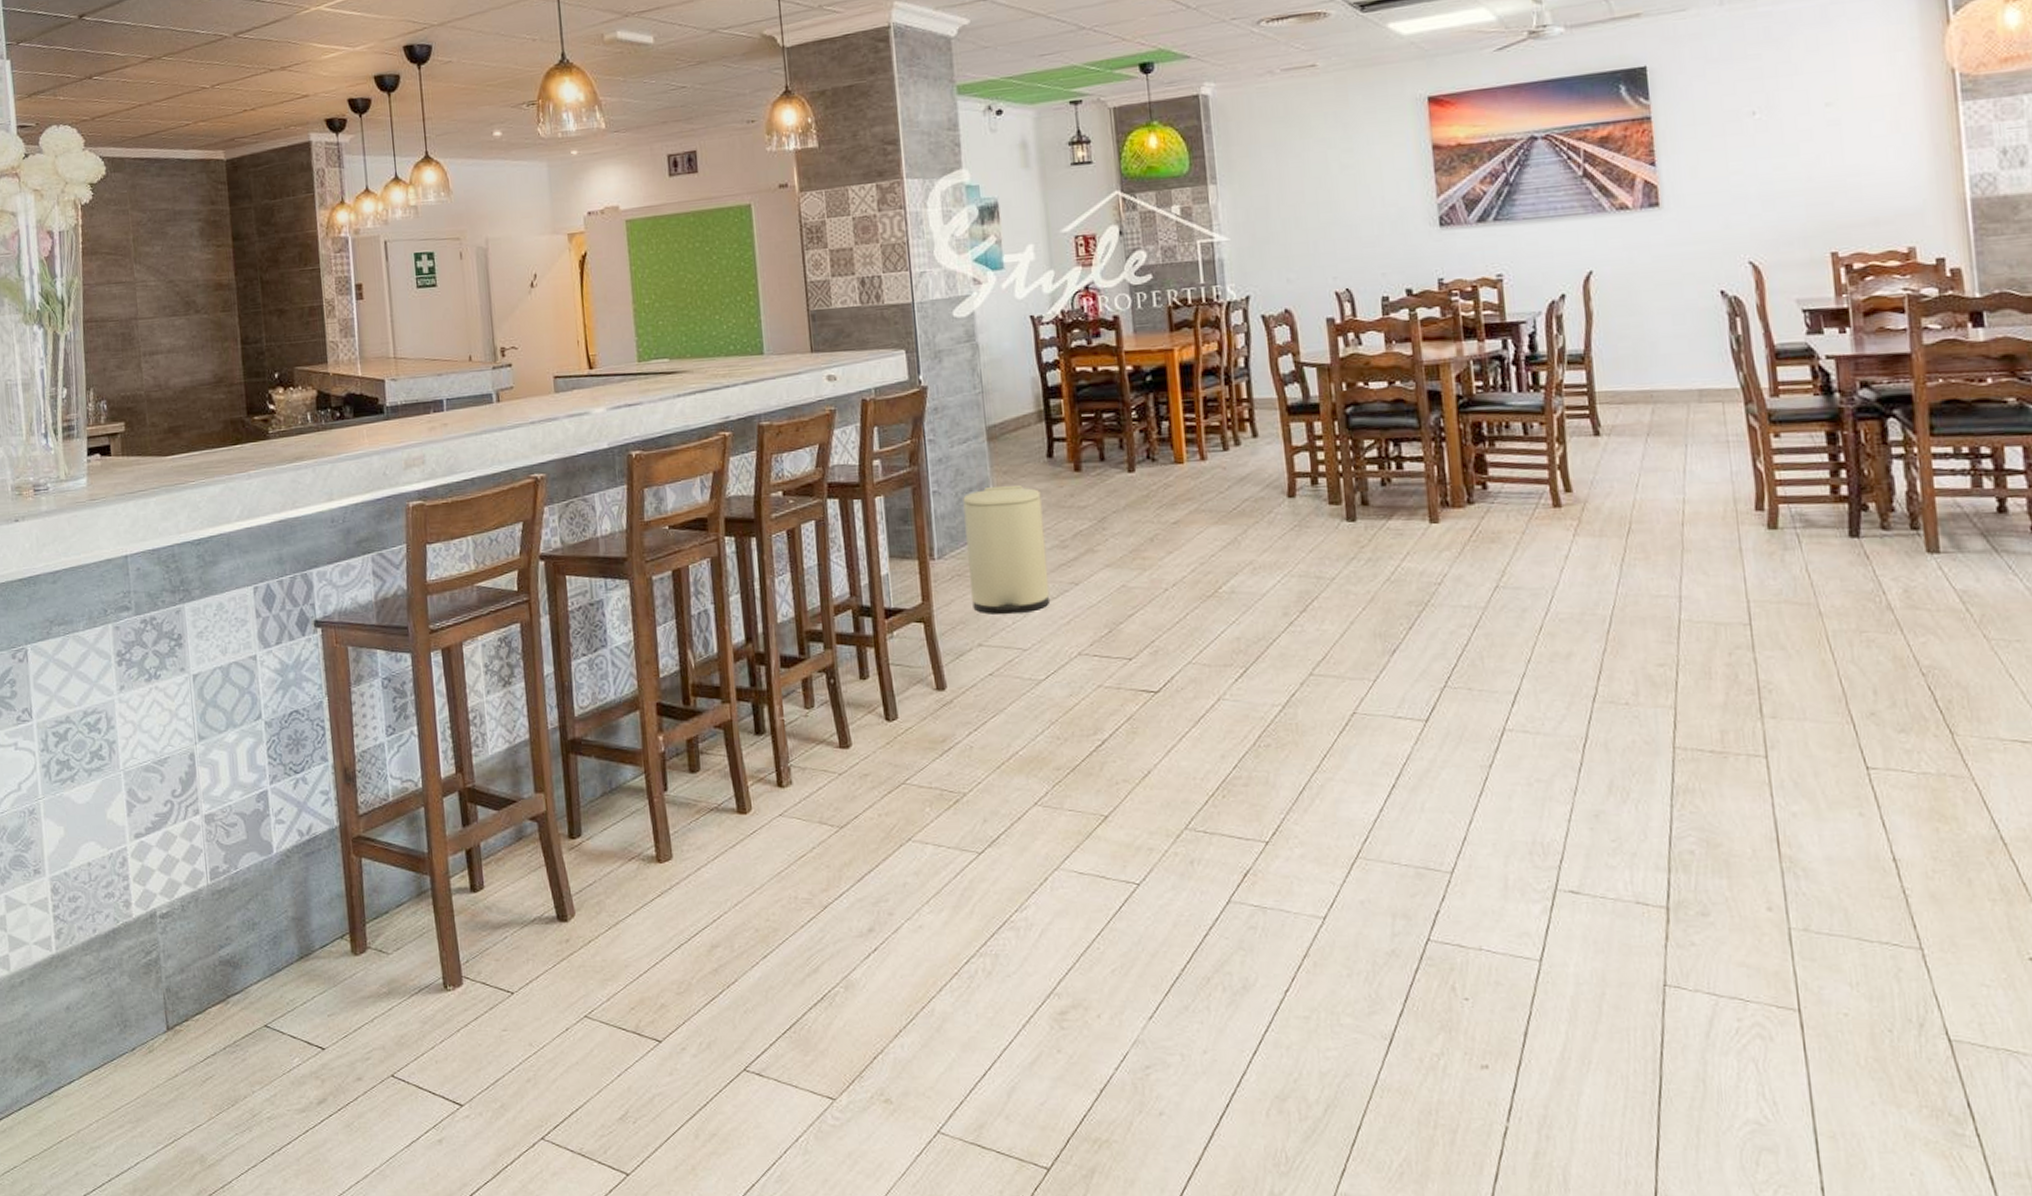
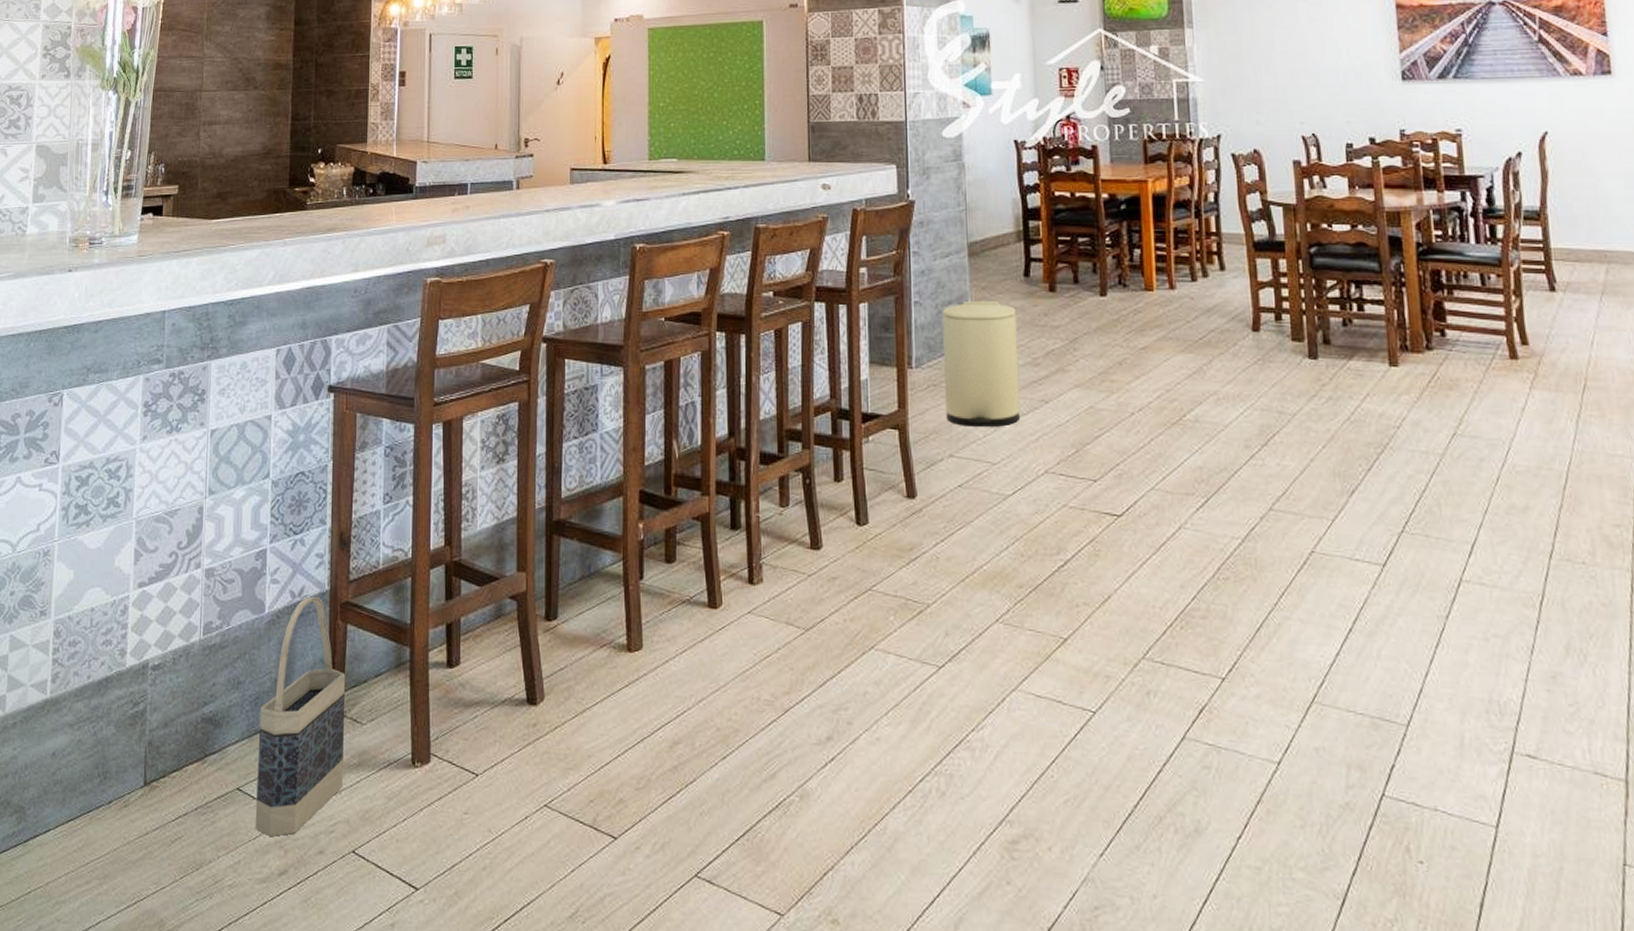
bag: none [279,833,375,1069] -> present [255,596,346,837]

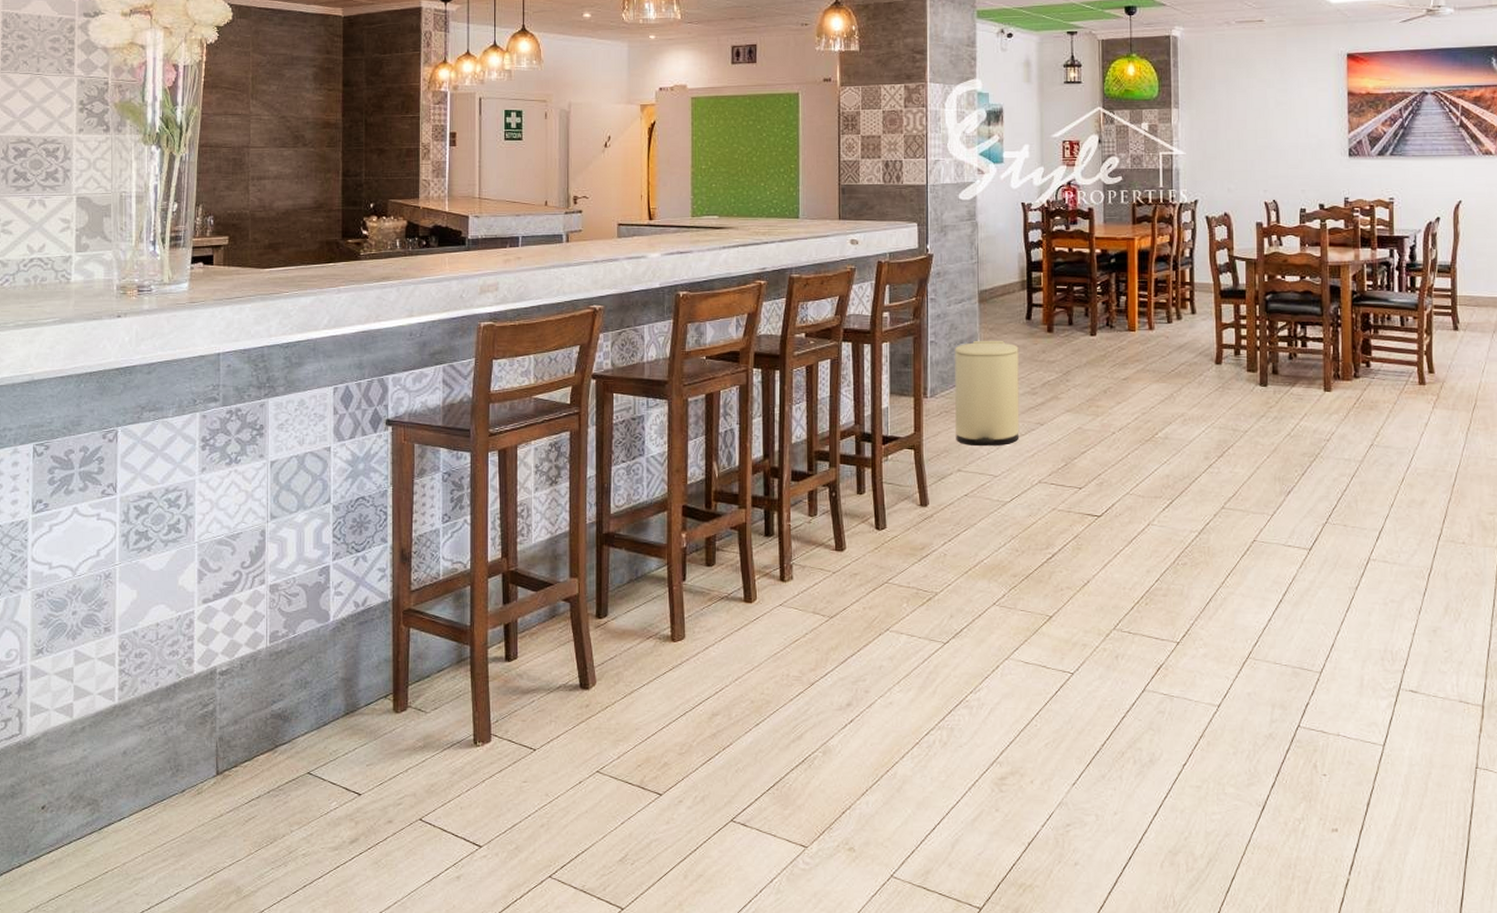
bag: present [255,596,346,837] -> none [326,605,410,812]

